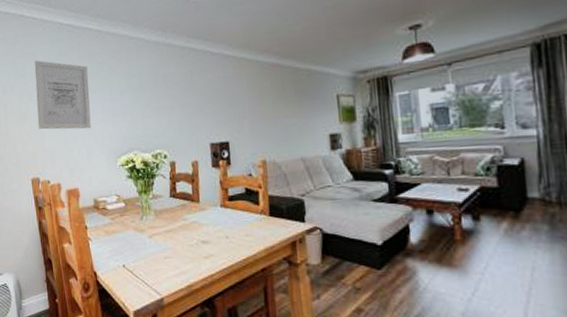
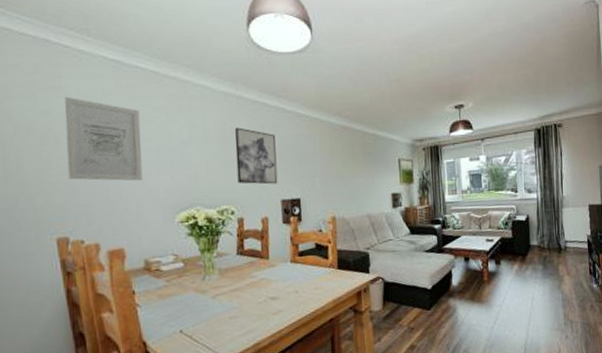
wall art: none [166,74,207,129] -> present [235,127,278,185]

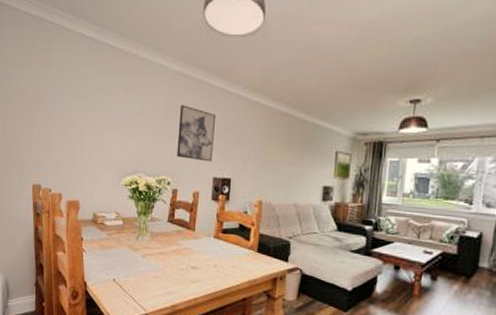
wall art: present [65,96,143,181] -> none [46,67,104,145]

